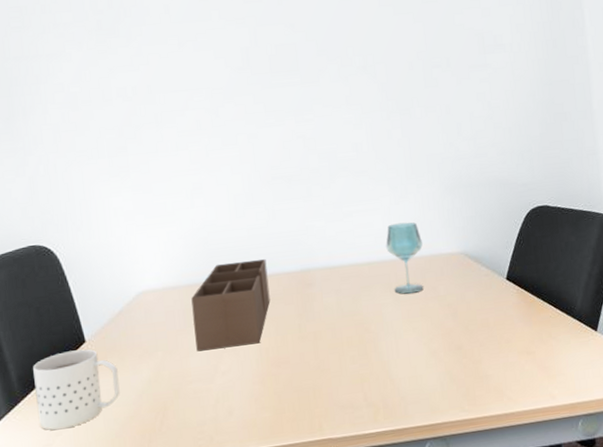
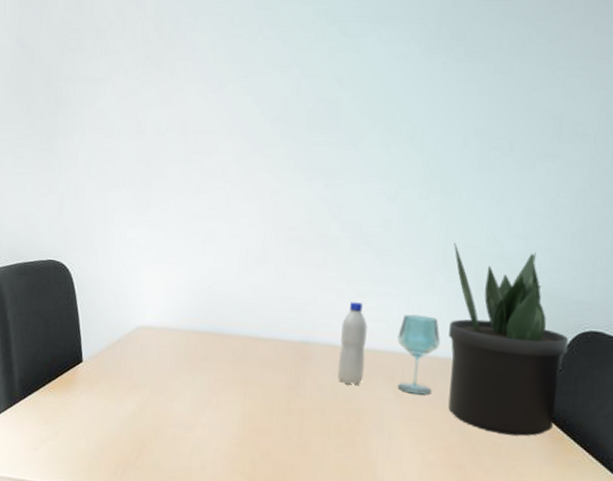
mug: present [32,349,120,431] -> none [30,366,106,439]
desk organizer: present [191,259,270,352] -> none [182,315,267,406]
water bottle: none [335,223,363,300] -> present [338,302,368,385]
planter: none [418,149,525,311] -> present [448,242,569,436]

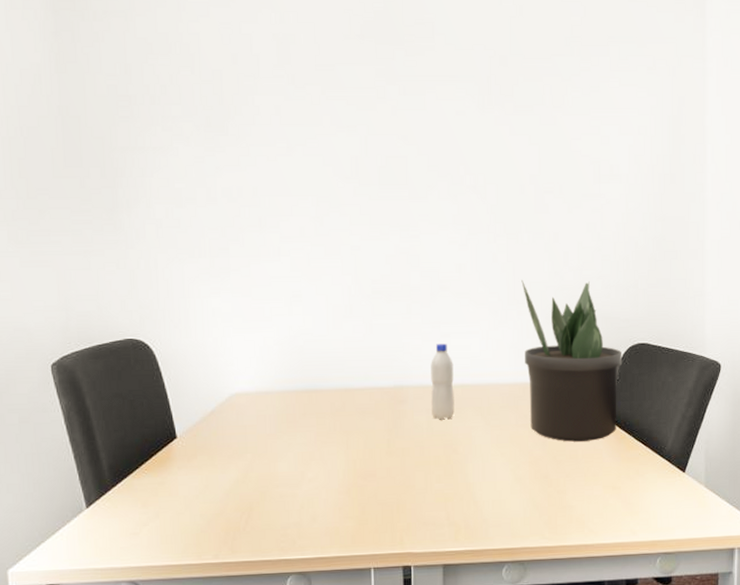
wine glass: present [397,314,440,395] -> none [481,348,518,419]

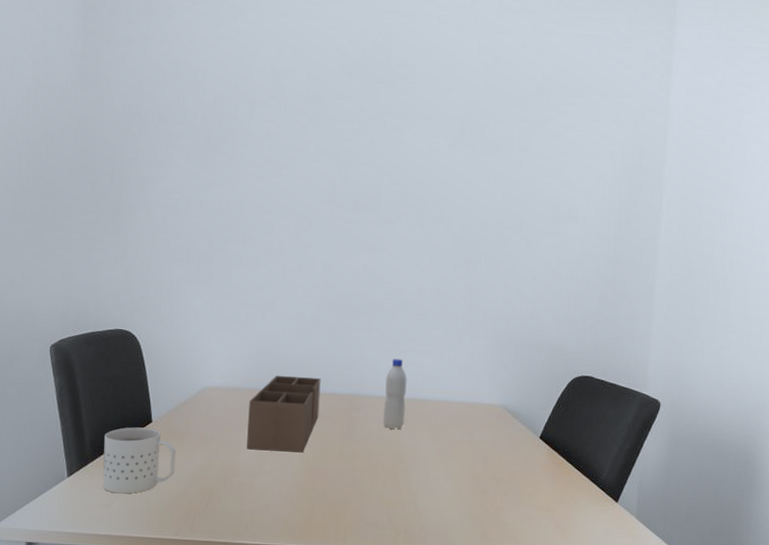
mug: none [123,445,208,520] -> present [102,427,176,494]
desk organizer: none [283,372,361,457] -> present [246,375,321,453]
planter: present [521,279,623,442] -> none [473,306,567,463]

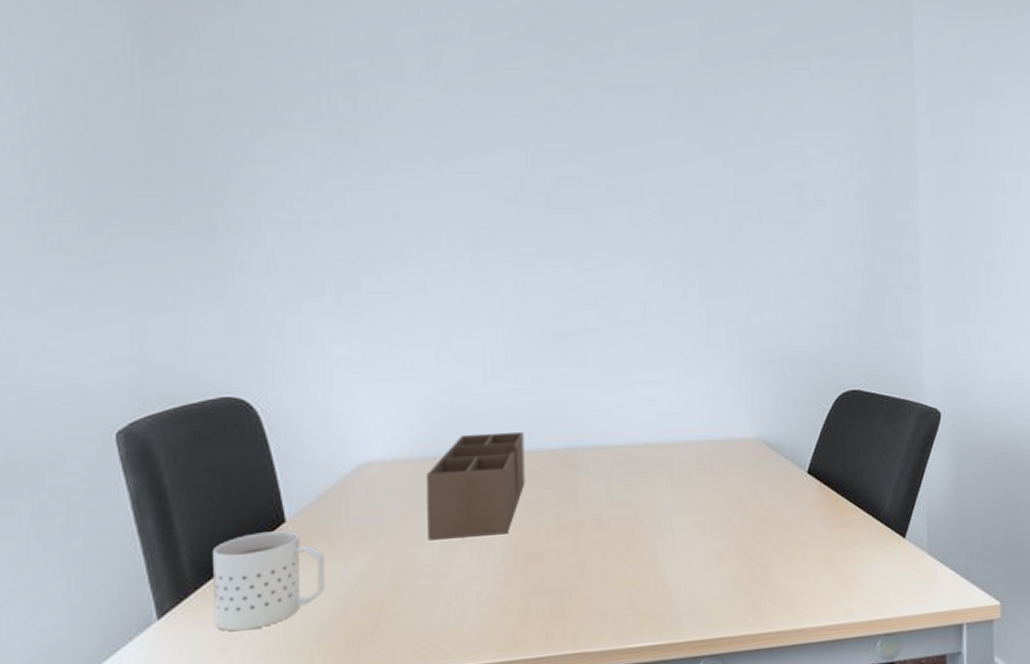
water bottle: present [383,359,407,430] -> none [610,395,639,487]

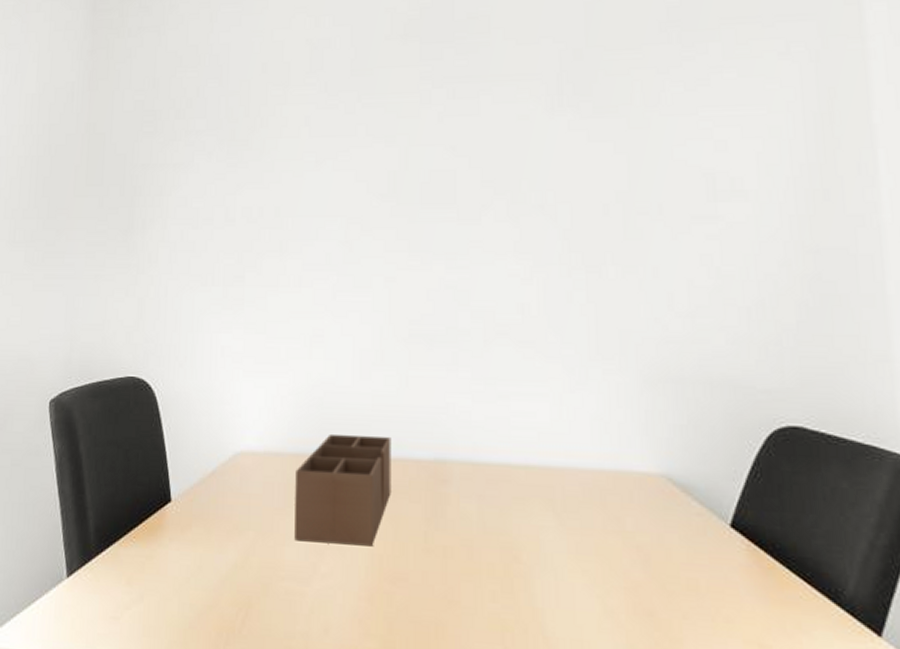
mug: present [211,530,325,632] -> none [109,508,202,603]

